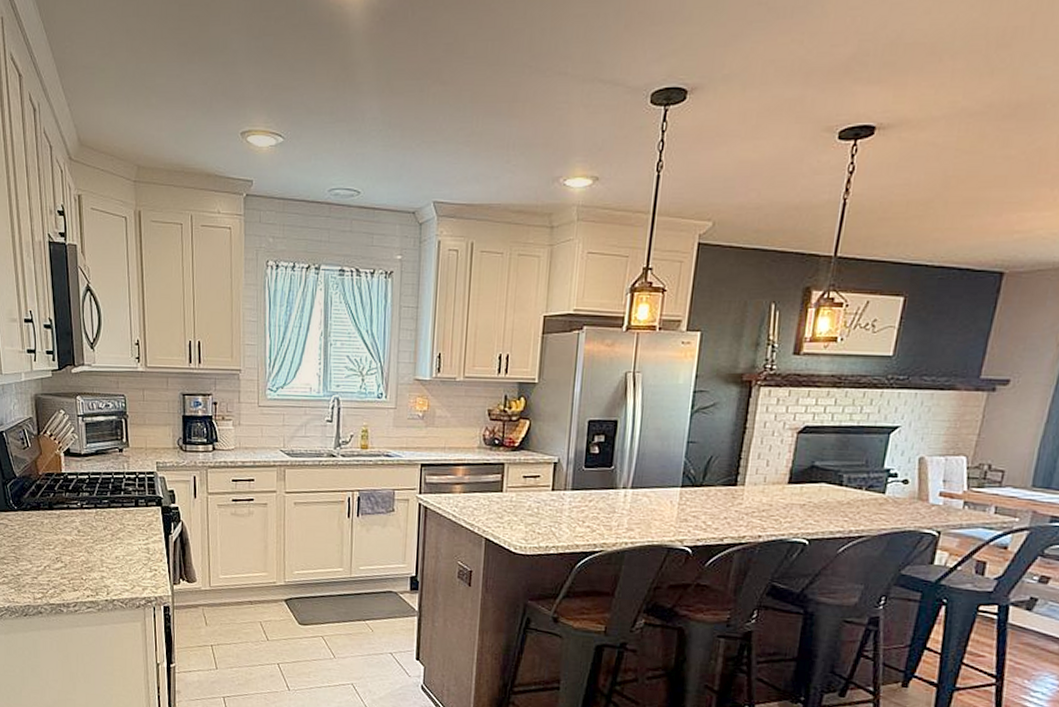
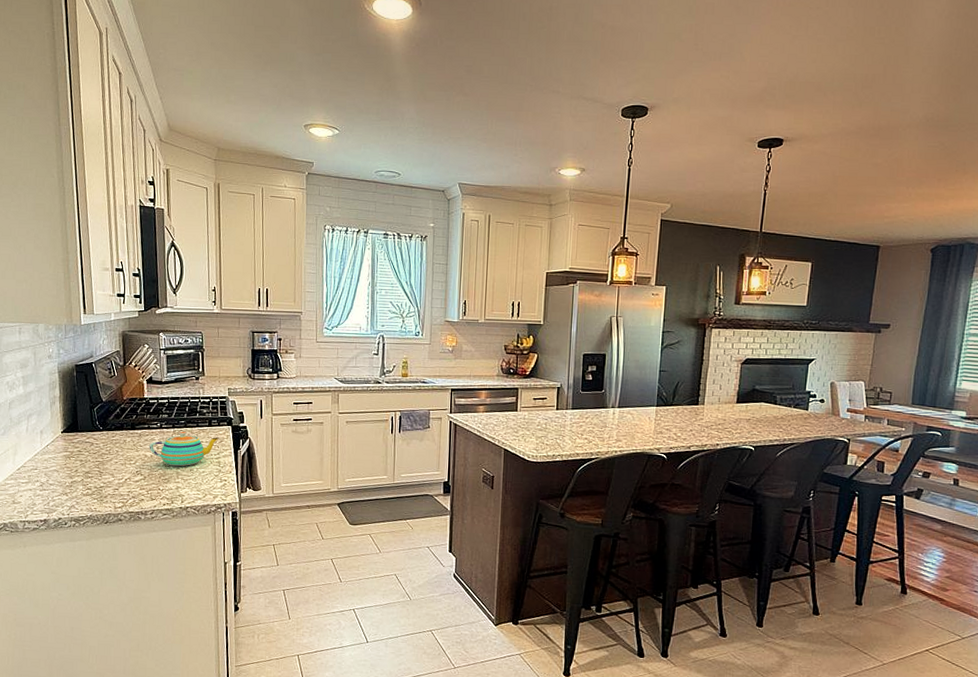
teapot: none [69,512,149,553] -> present [149,431,220,467]

